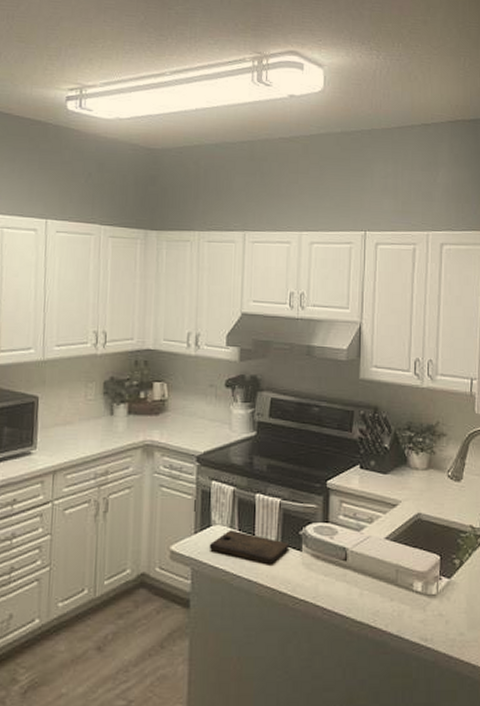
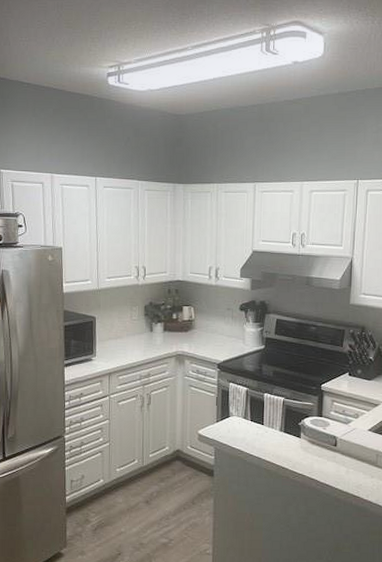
cutting board: present [209,530,290,564] -> none [228,420,291,446]

